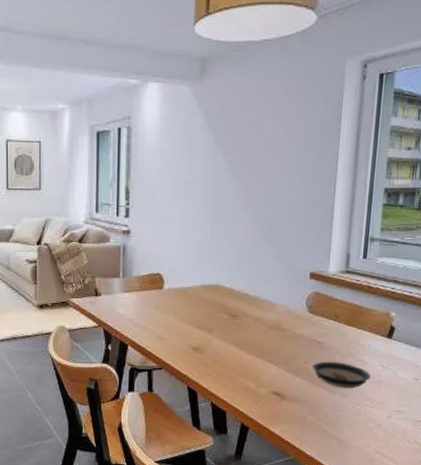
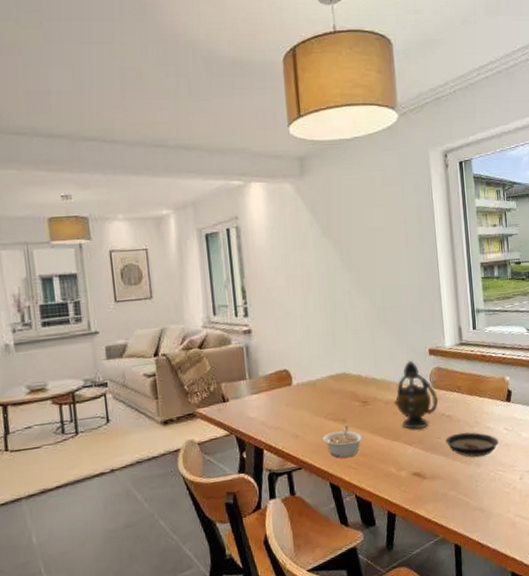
legume: none [186,335,227,367] -> present [323,425,363,458]
teapot: none [264,281,312,351] -> present [393,360,439,430]

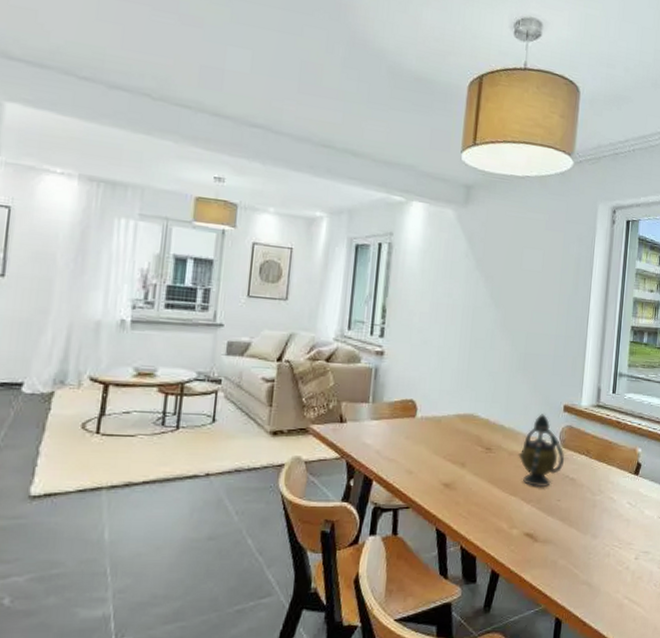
legume: present [323,425,363,458] -> none [437,470,480,505]
saucer: present [445,432,499,458] -> none [564,499,619,528]

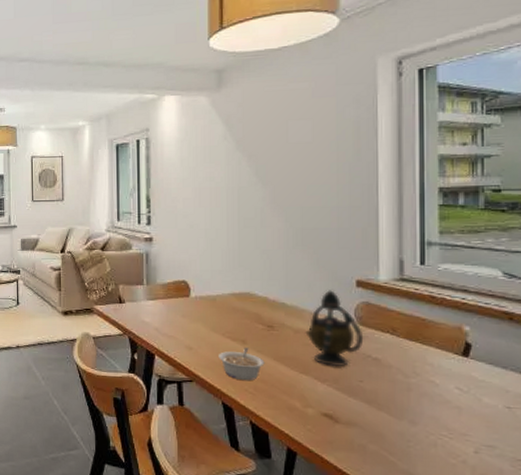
legume: none [437,470,480,505] -> present [218,347,265,381]

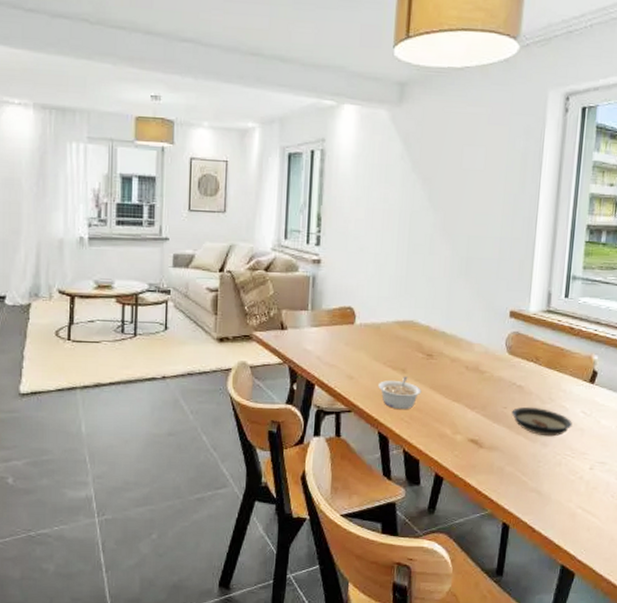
teapot: present [305,290,364,367] -> none [461,320,512,395]
saucer: none [369,380,446,415] -> present [511,406,572,437]

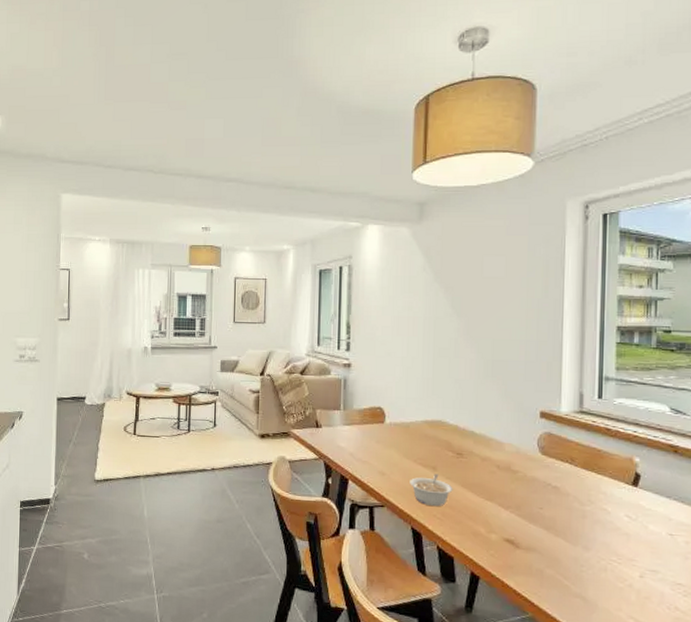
saucer: present [511,406,572,437] -> none [548,508,616,541]

